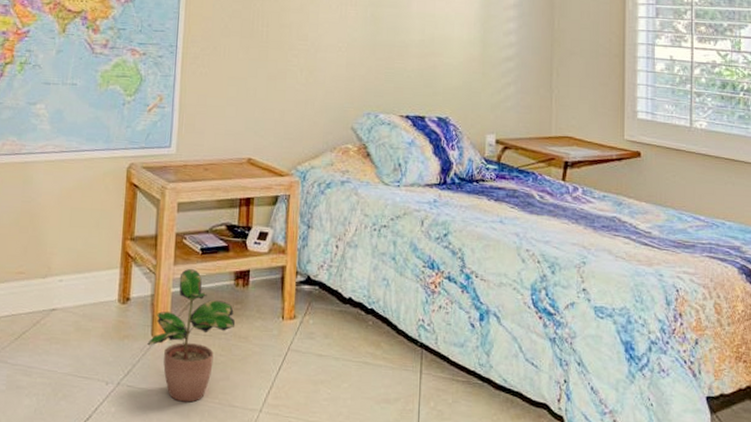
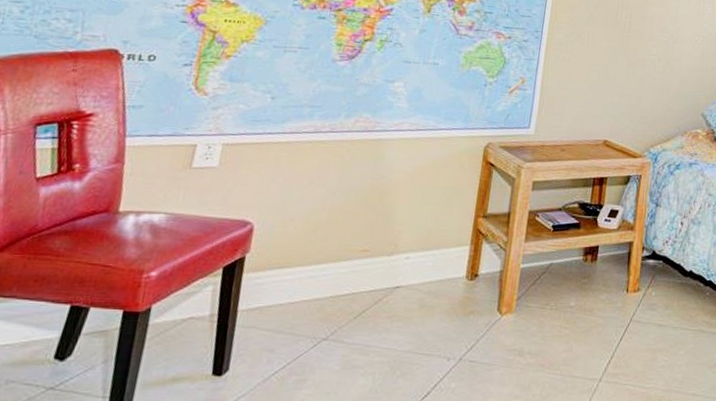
potted plant: present [147,268,236,402] -> none [493,244,582,375]

